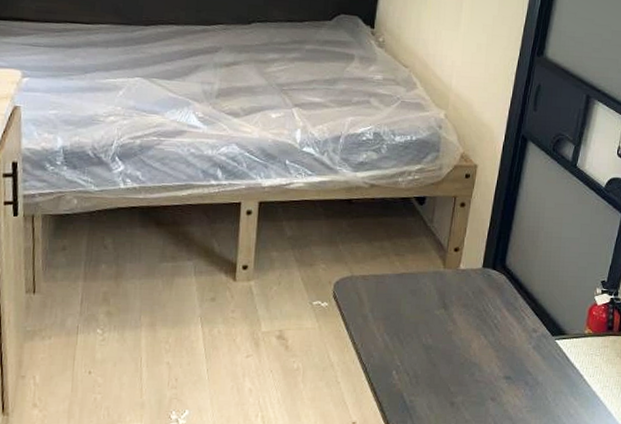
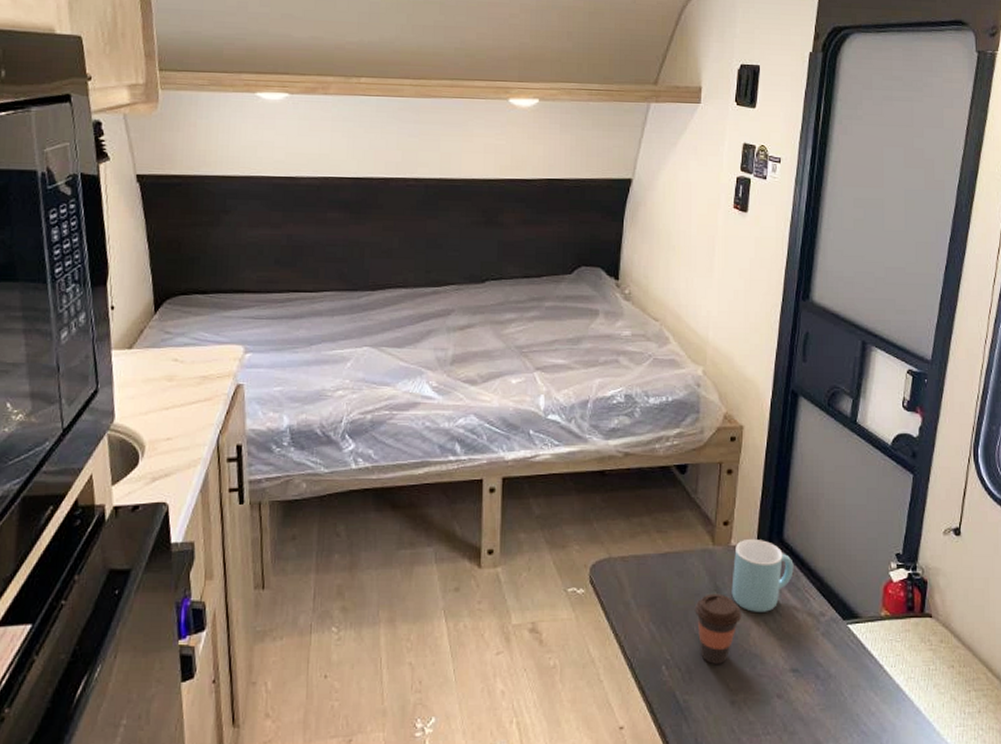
coffee cup: none [424,310,466,370] -> present [694,593,742,664]
mug: none [457,264,513,327] -> present [731,538,794,612]

